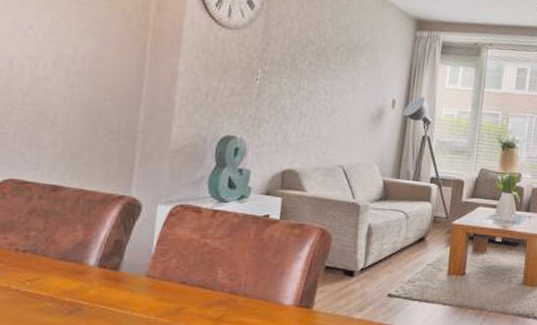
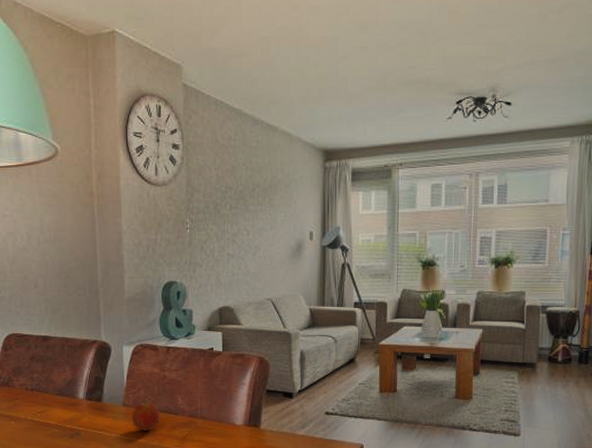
fruit: none [155,270,193,310] -> present [131,399,161,432]

